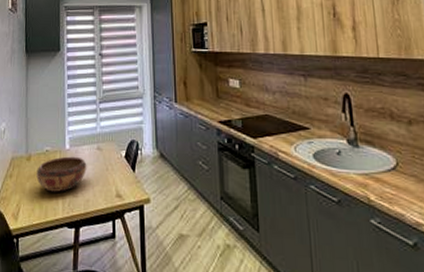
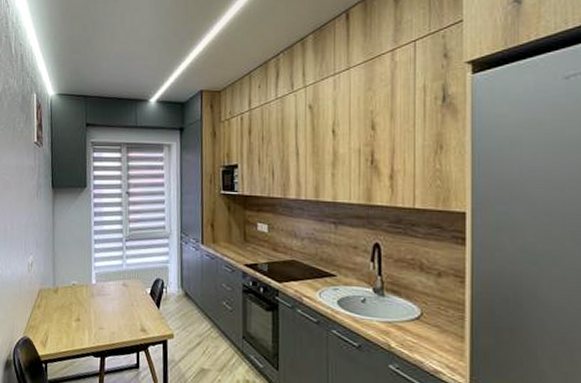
decorative bowl: present [36,156,87,192] -> none [63,290,113,324]

